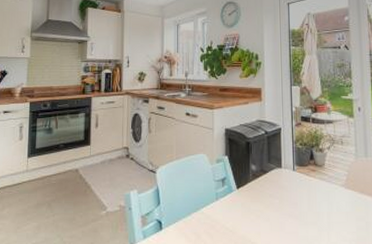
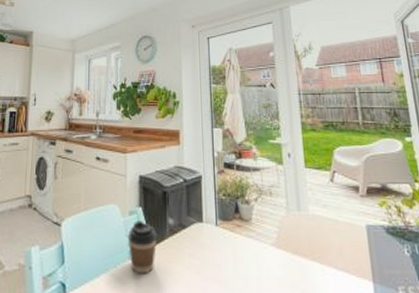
coffee cup: none [215,167,242,212] -> present [127,220,158,274]

